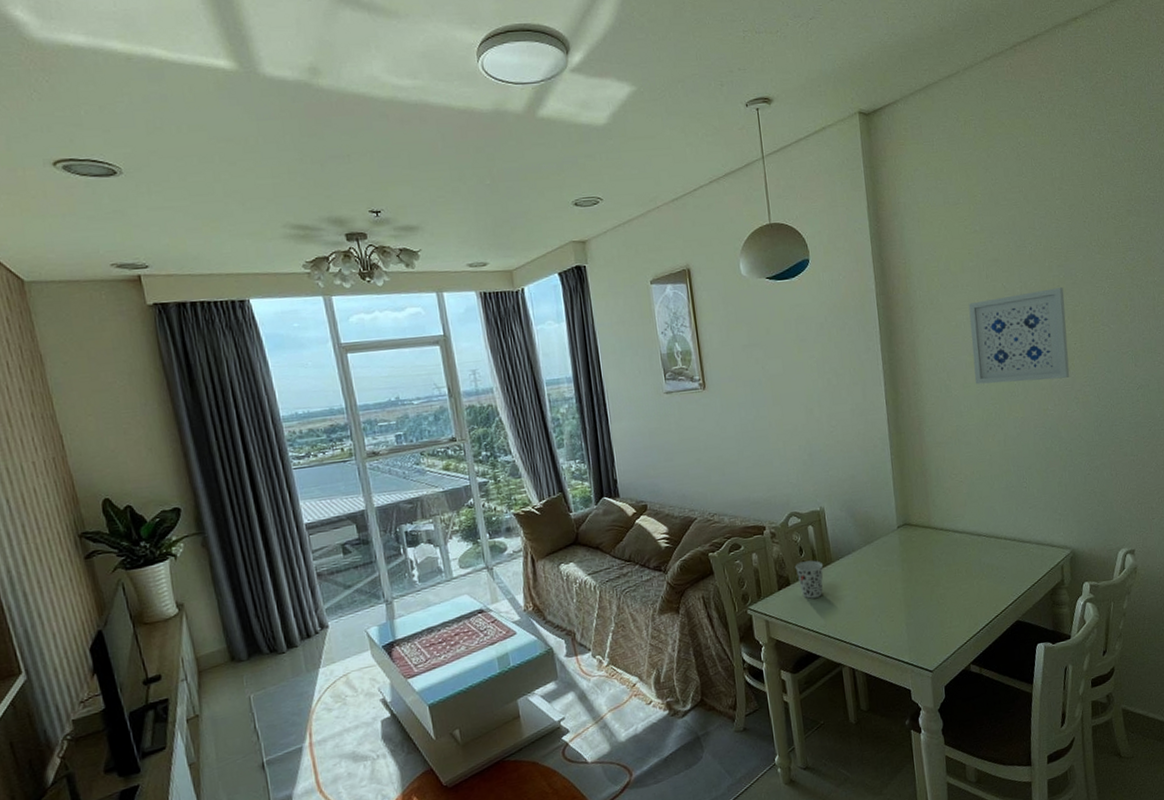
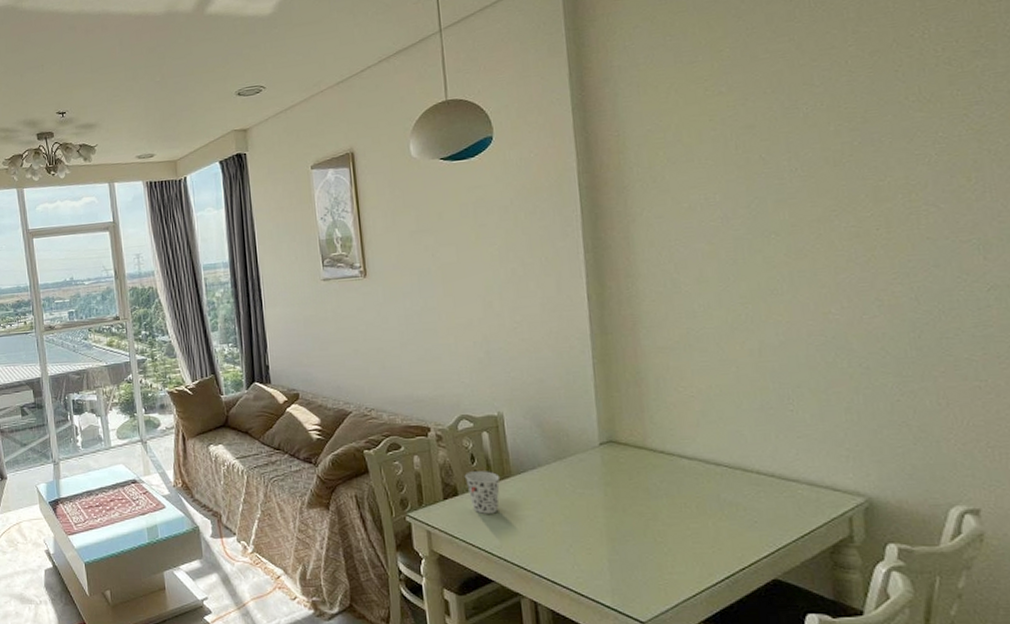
wall art: present [968,287,1070,385] -> none [708,157,868,279]

